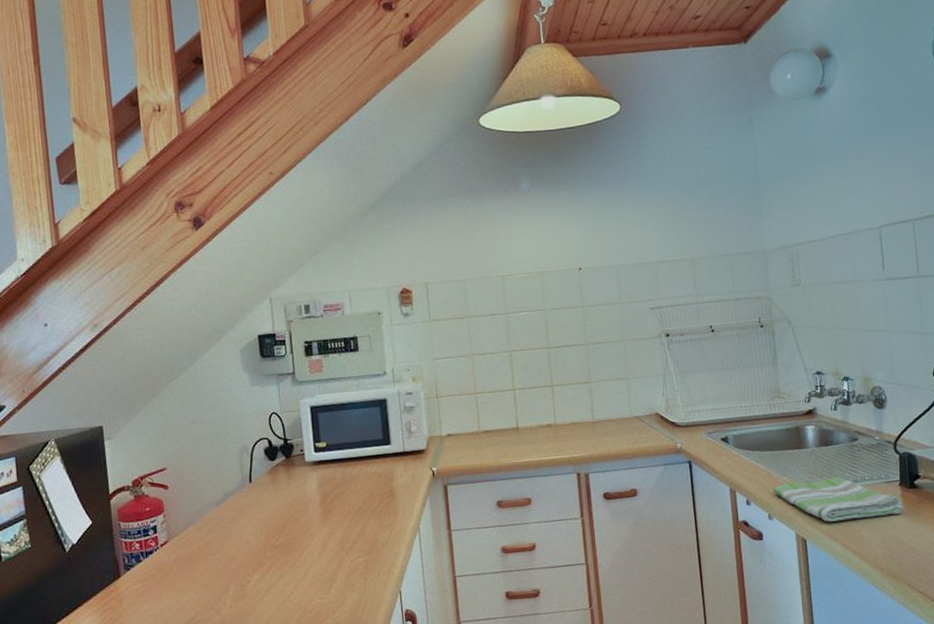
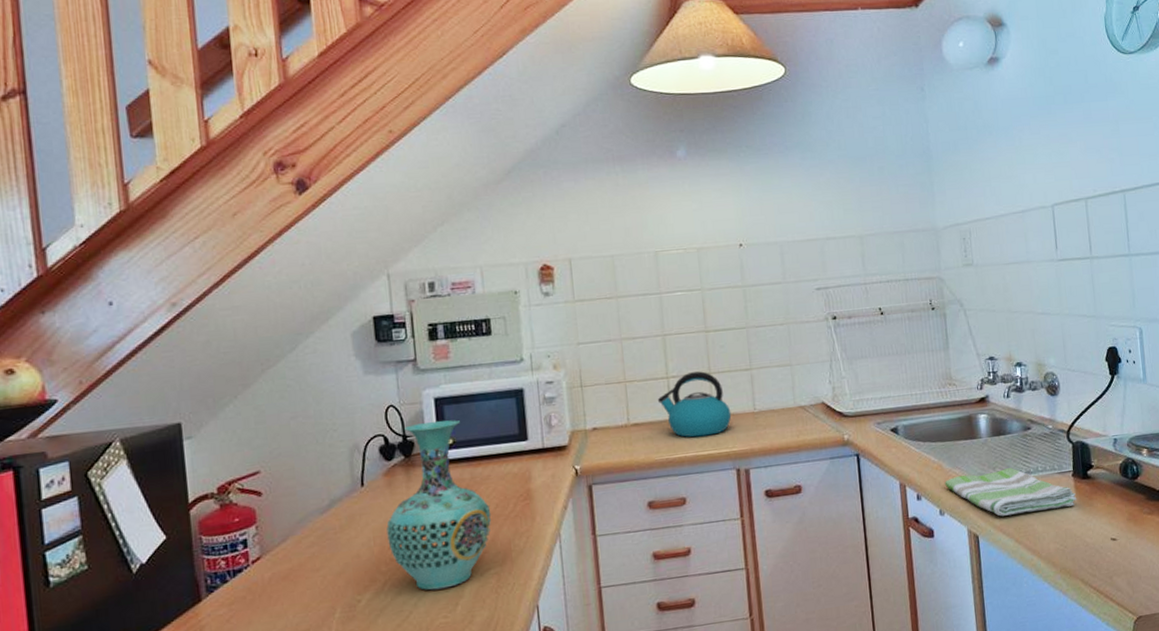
vase: none [271,426,360,574] -> present [386,420,492,590]
kettle: none [505,384,572,444] -> present [657,371,732,438]

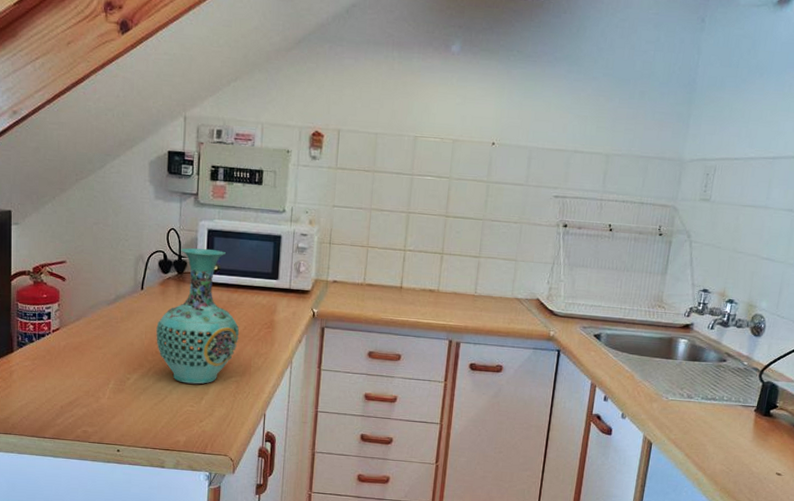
kettle: present [657,371,732,438] -> none [392,249,455,307]
dish towel: present [945,468,1077,517] -> none [632,388,754,437]

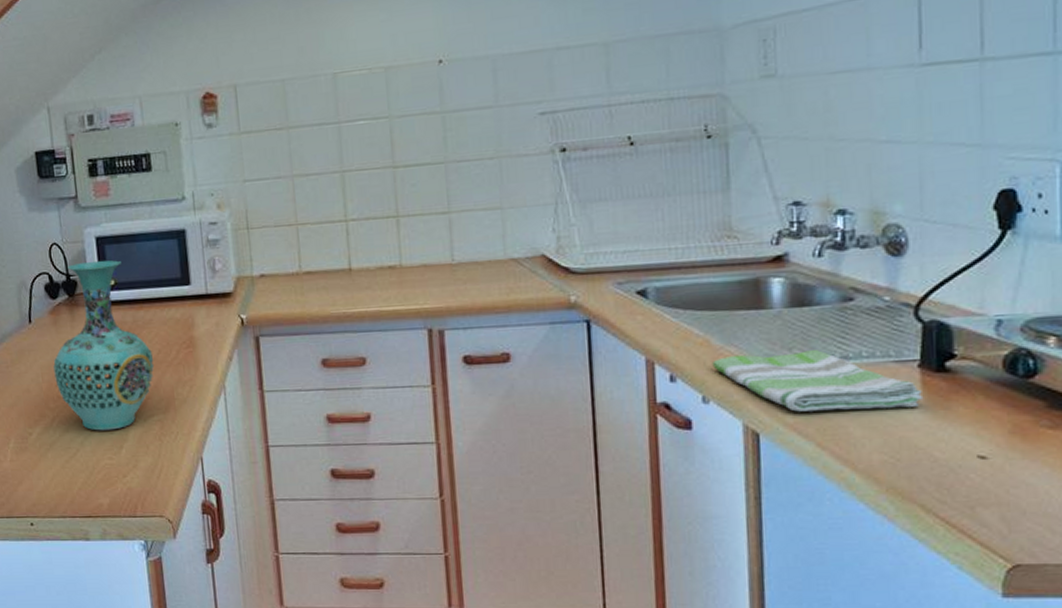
dish towel: none [632,388,754,437] -> present [712,350,924,412]

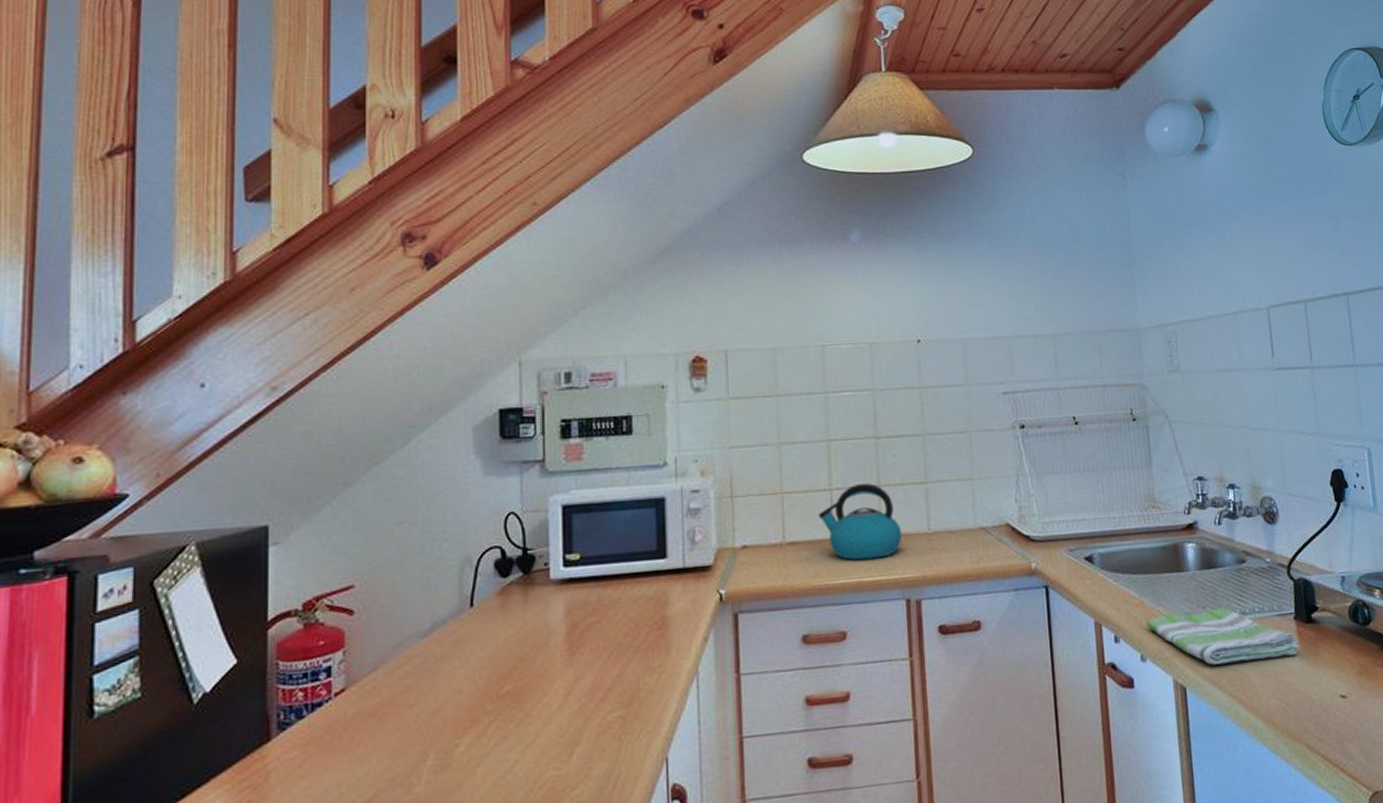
vase: present [53,260,155,431] -> none [496,531,620,735]
kettle: none [334,214,424,290] -> present [818,483,903,561]

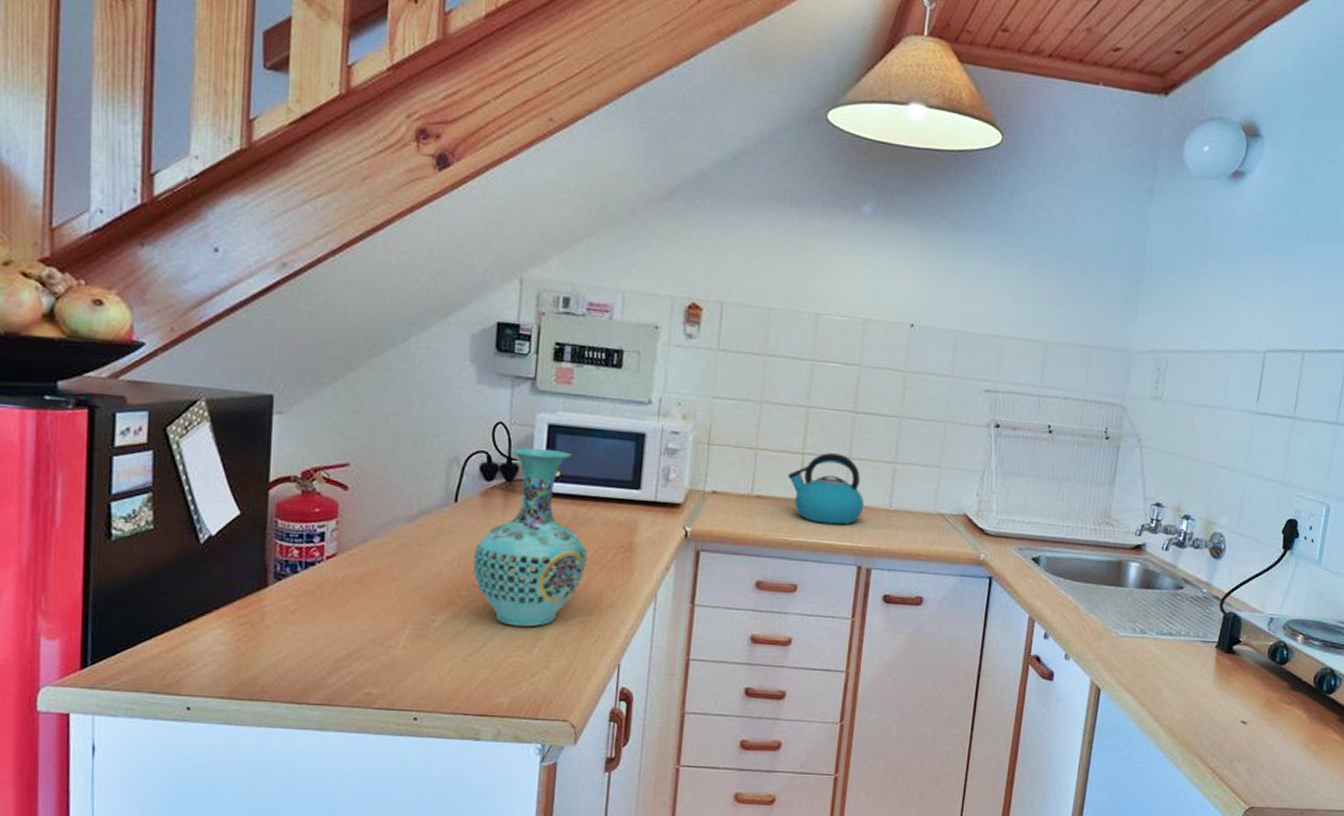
vase: none [496,531,620,735] -> present [473,447,588,627]
dish towel: present [1147,607,1300,665] -> none [1077,622,1215,679]

